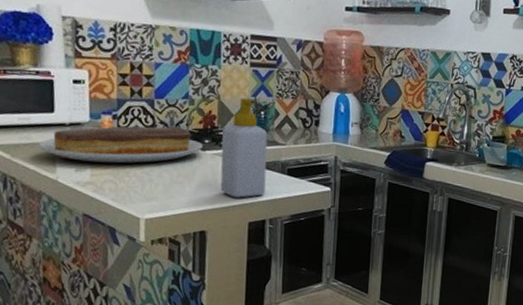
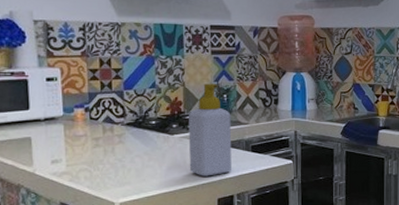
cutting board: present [38,126,203,164] -> none [15,115,171,153]

